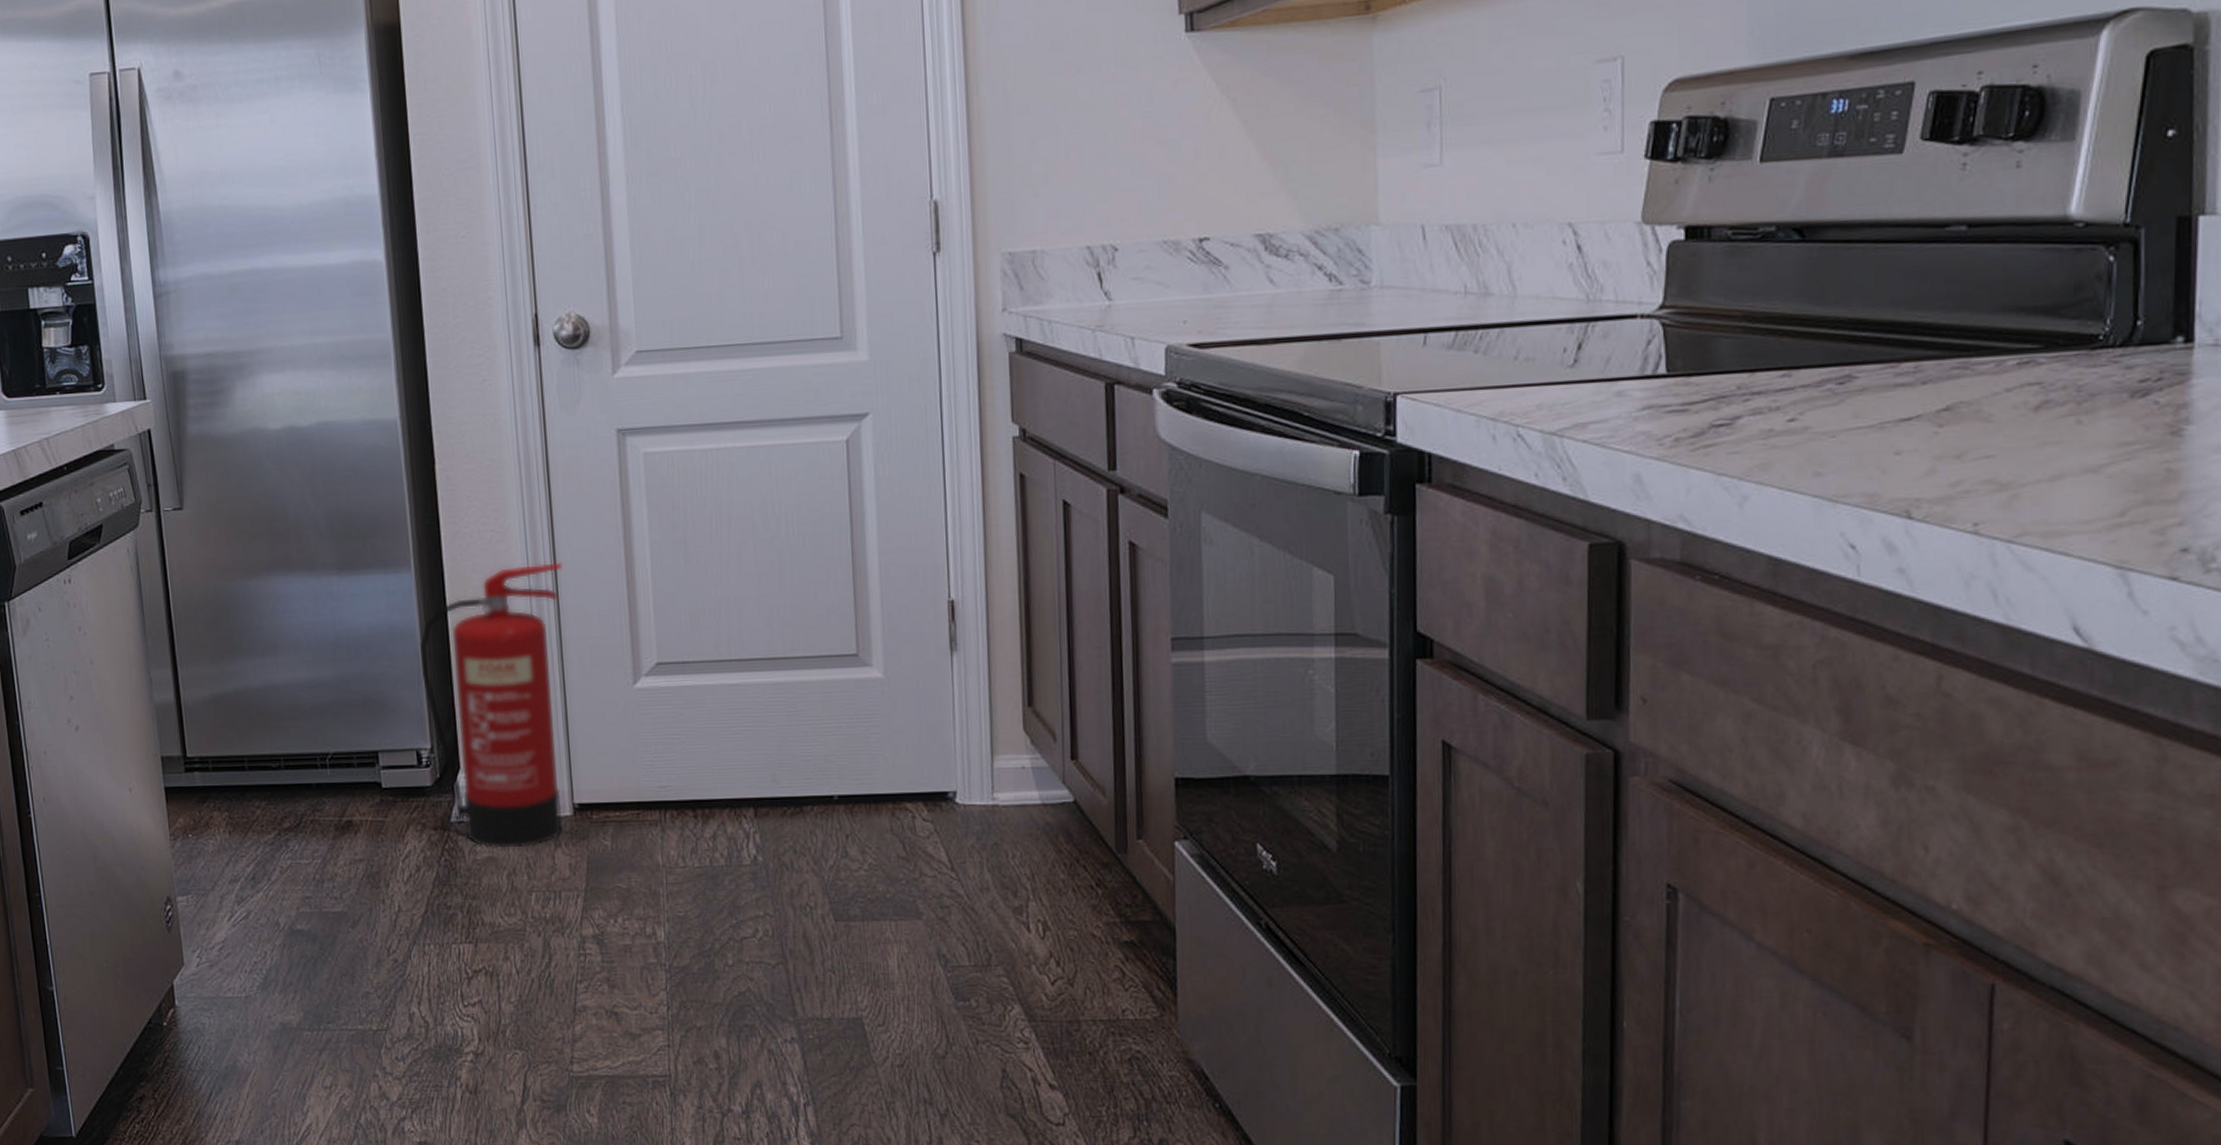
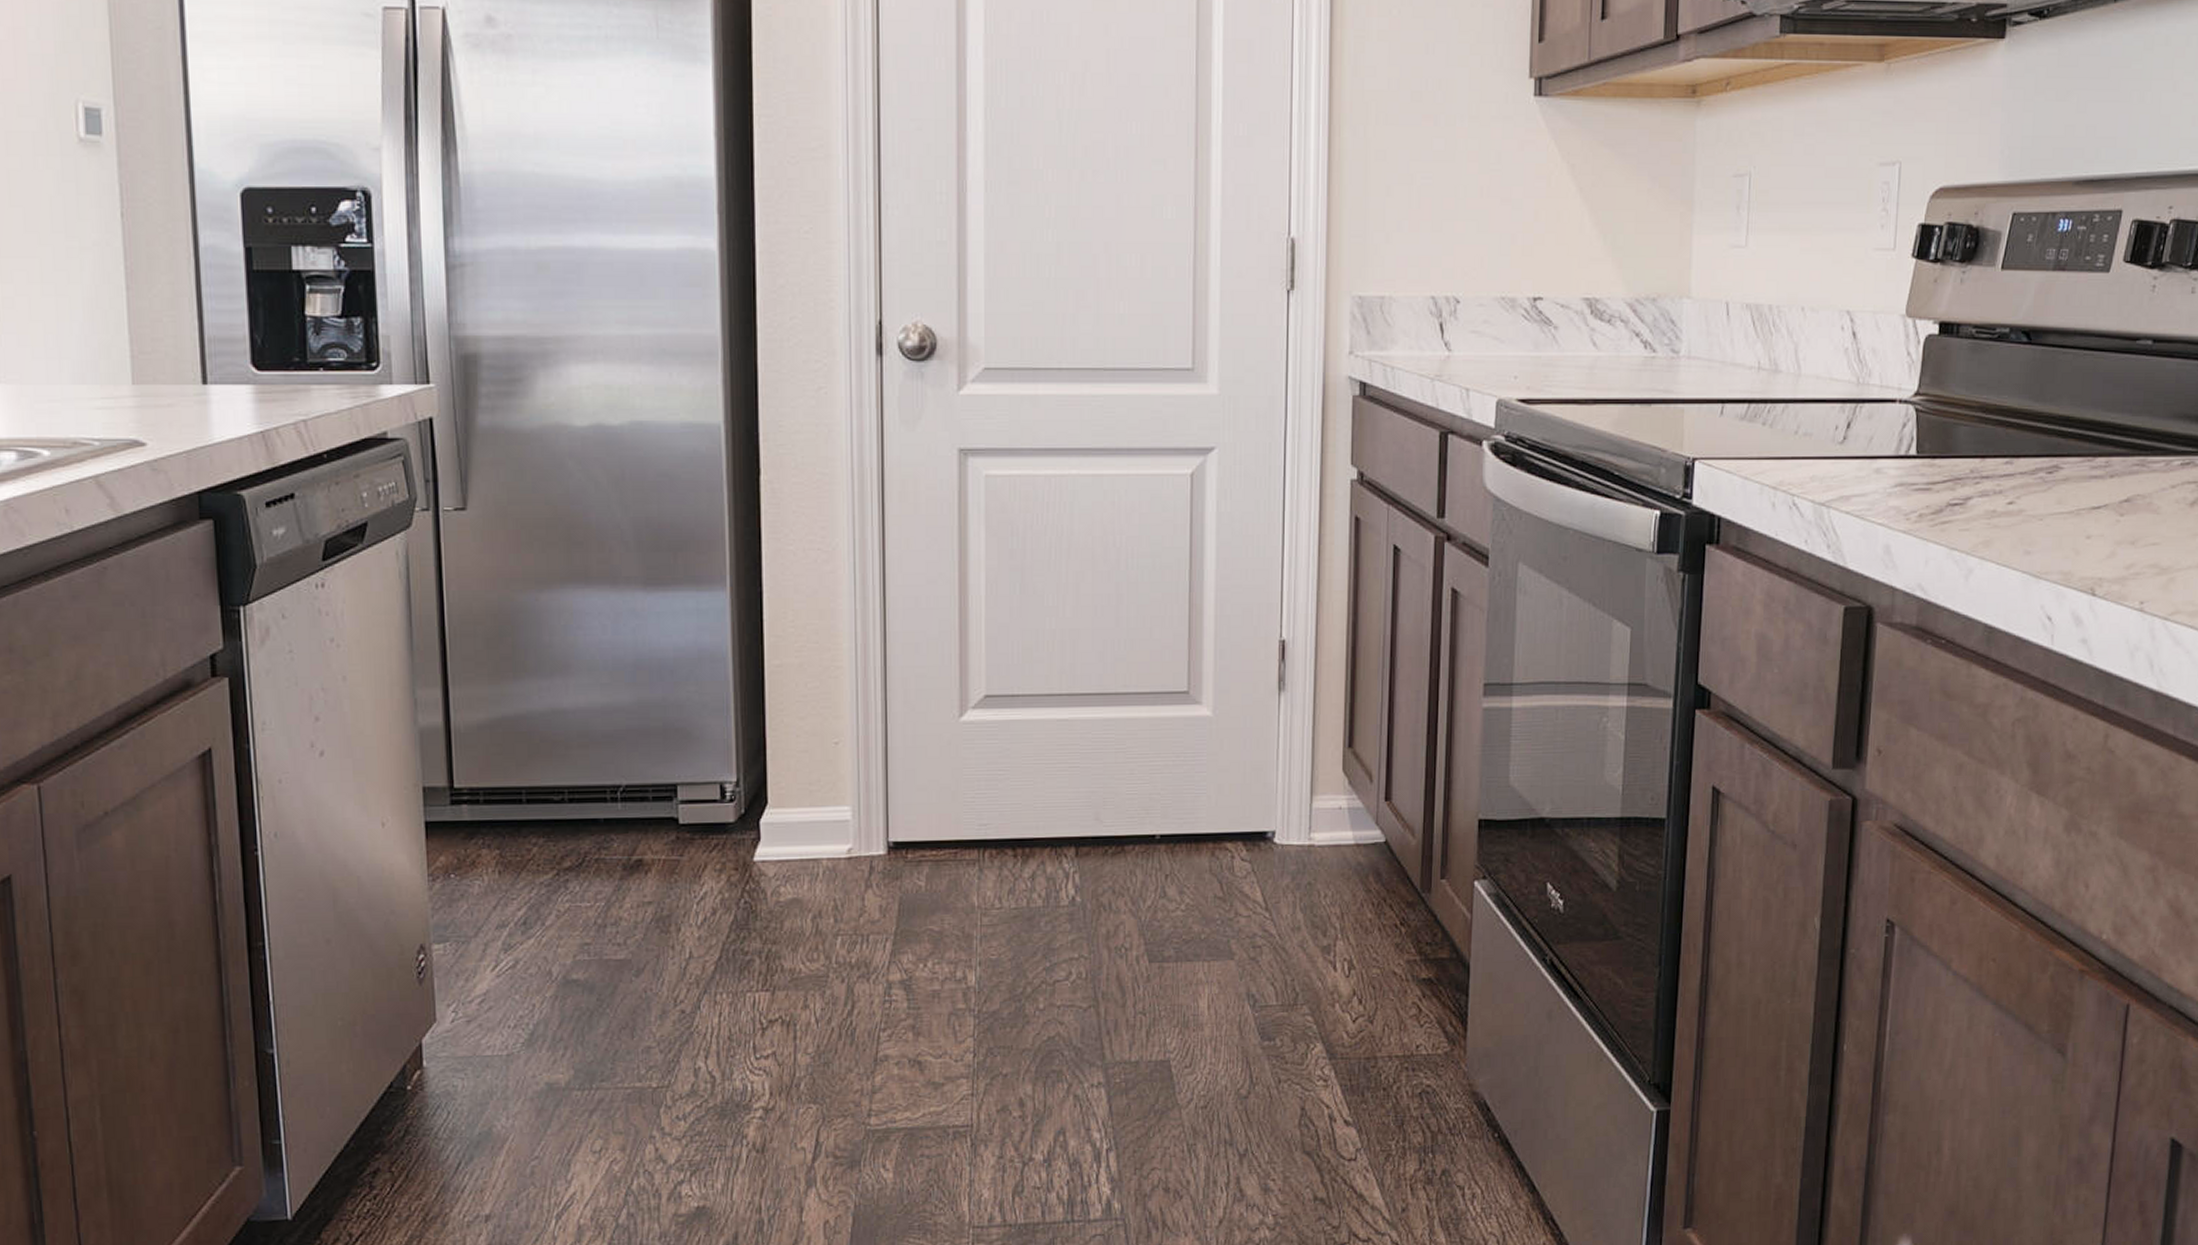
fire extinguisher: present [418,561,563,850] -> none [730,585,893,891]

